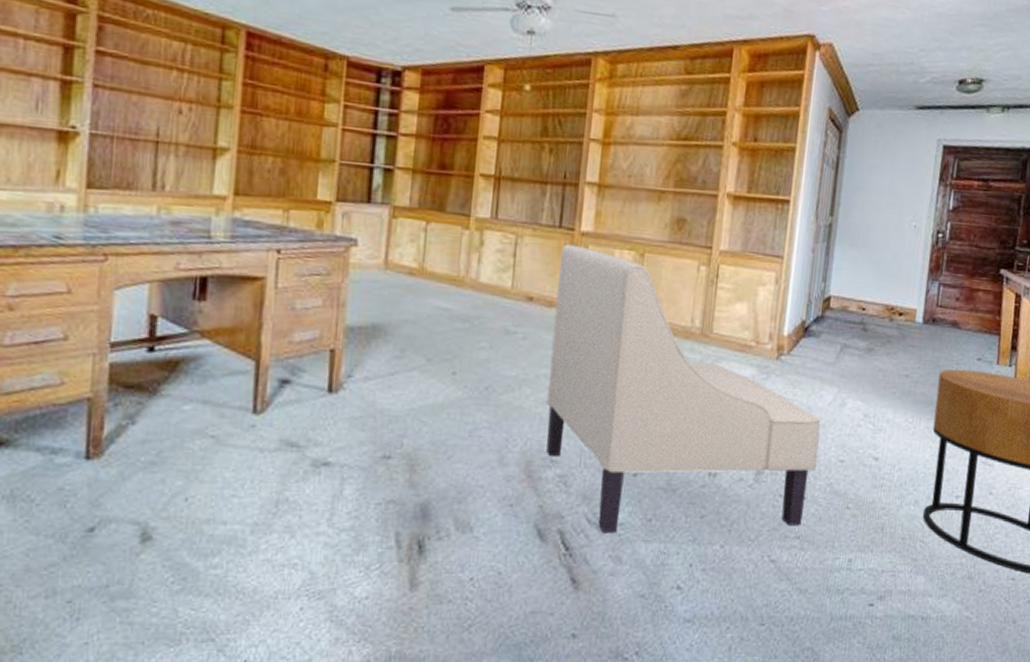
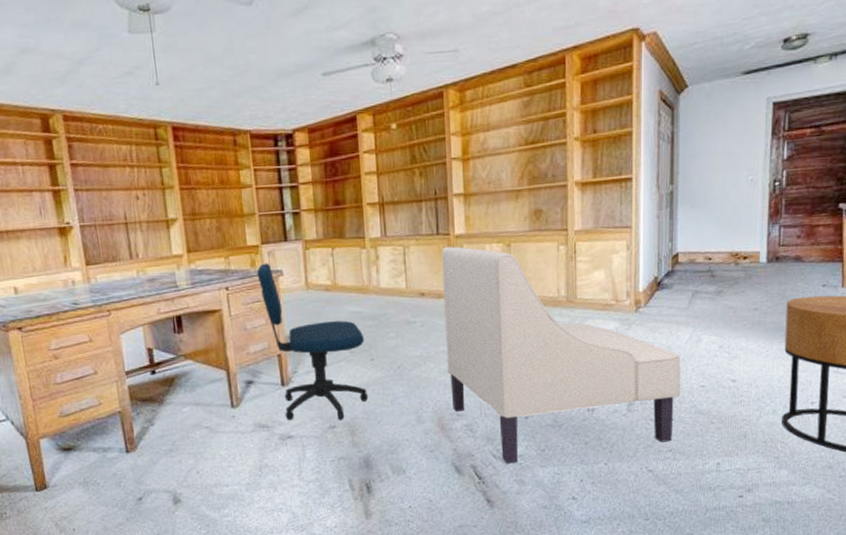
office chair: none [322,226,449,449] -> present [256,263,369,421]

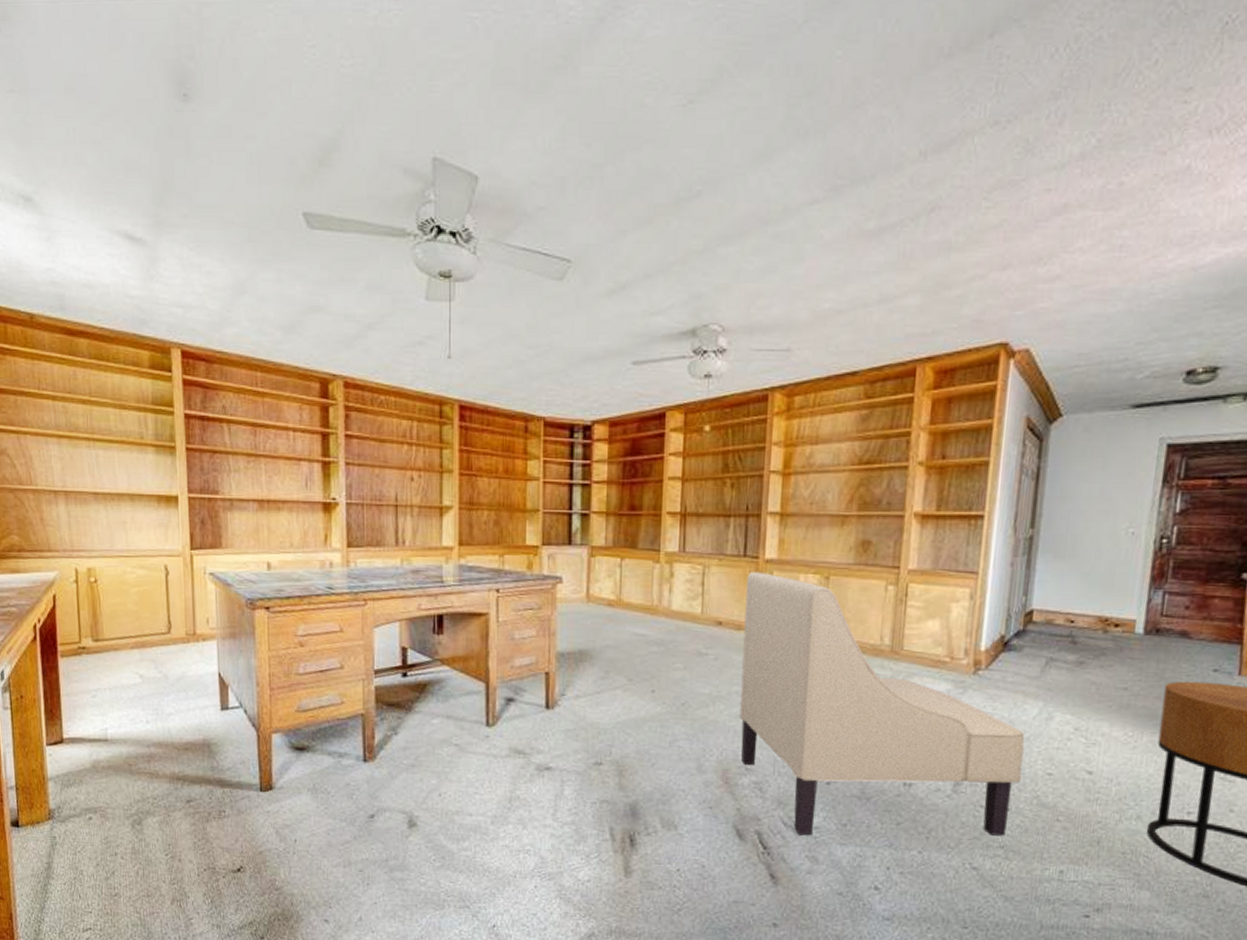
office chair: present [256,263,369,421] -> none [533,566,647,757]

